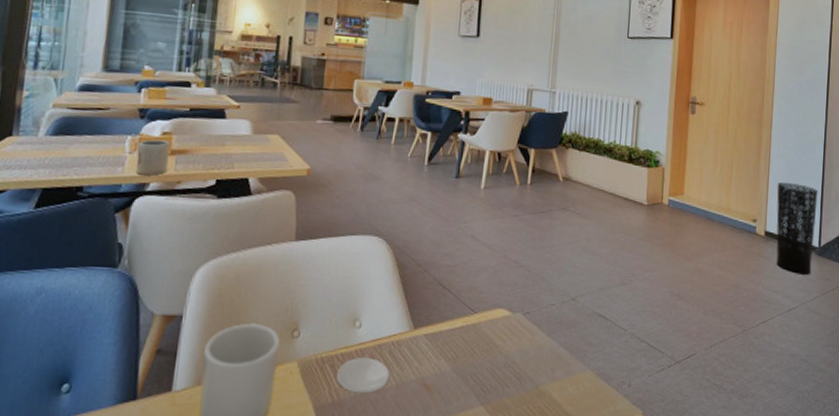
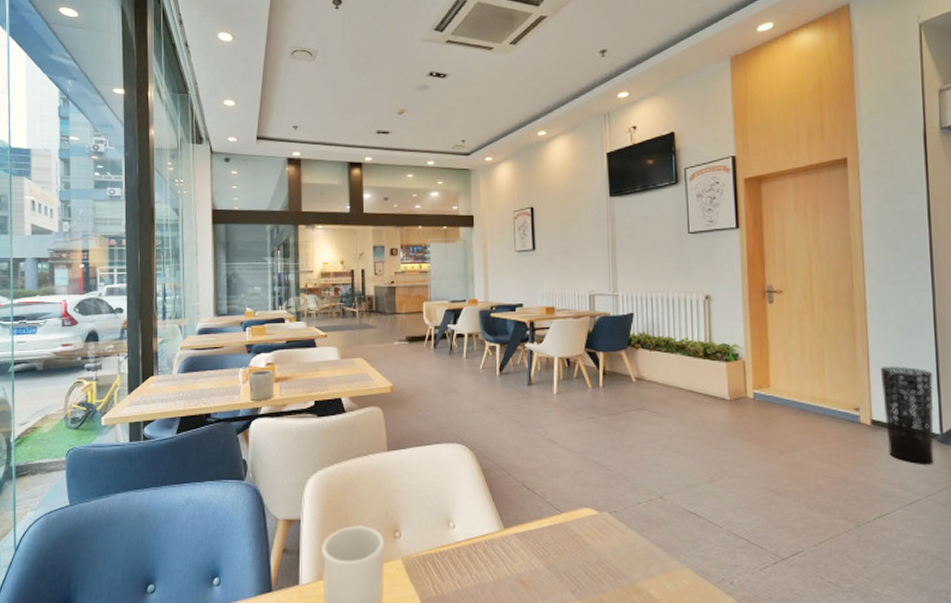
saucer: present [335,358,391,394] -> none [437,555,487,589]

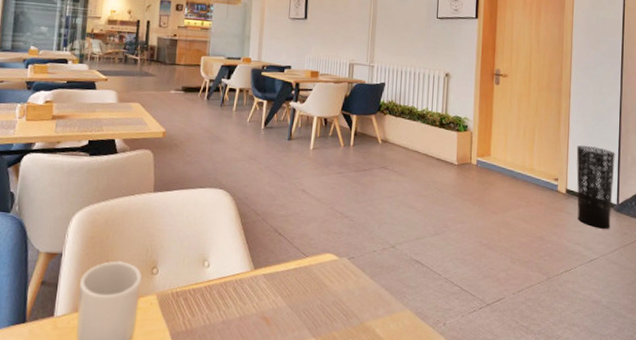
cup: present [249,370,275,401] -> none [24,107,51,137]

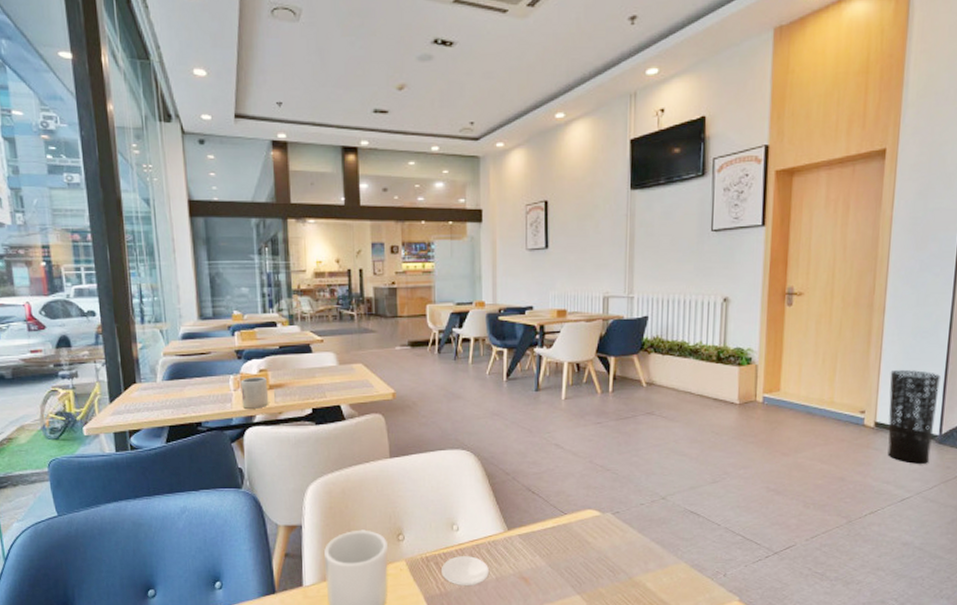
cup: none [24,107,51,137] -> present [240,377,269,409]
saucer: none [188,293,235,324] -> present [440,556,490,587]

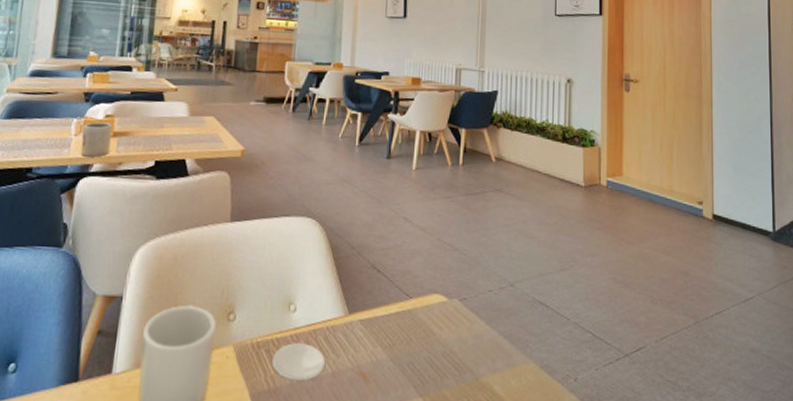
umbrella stand: present [887,370,940,464] -> none [722,162,768,262]

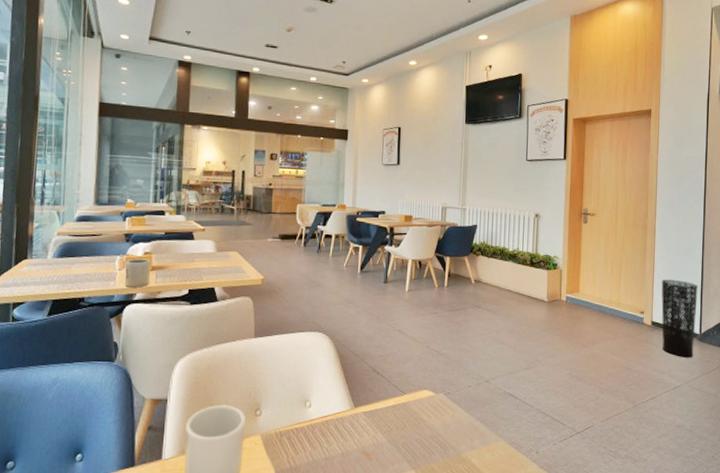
saucer: present [271,343,326,382] -> none [292,431,337,461]
umbrella stand: none [722,162,768,262] -> present [661,279,698,358]

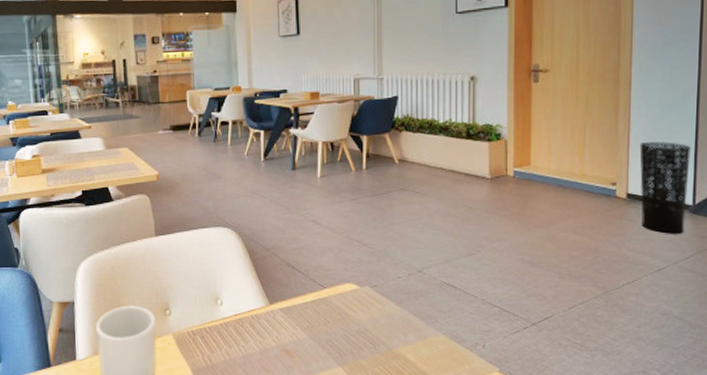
cup: present [124,259,151,288] -> none [15,162,42,192]

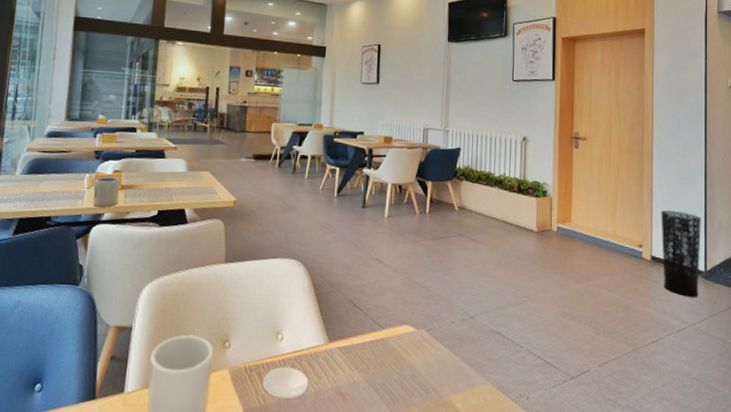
cup: none [15,162,42,192] -> present [92,177,120,207]
saucer: none [206,330,254,359] -> present [262,367,310,400]

